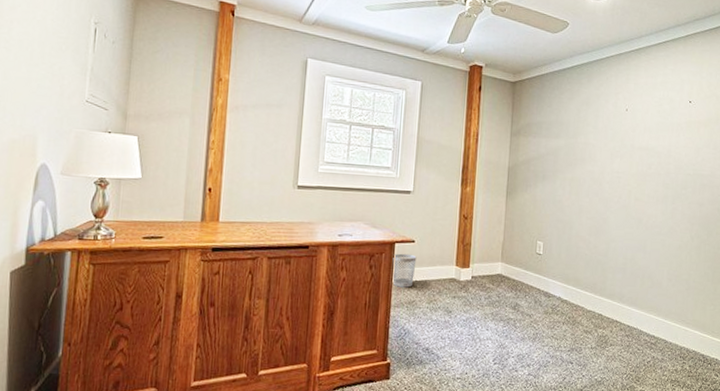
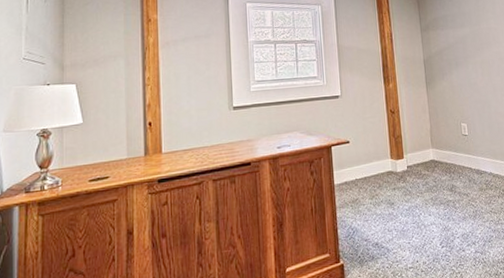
wastebasket: present [392,253,417,288] -> none [331,154,354,188]

